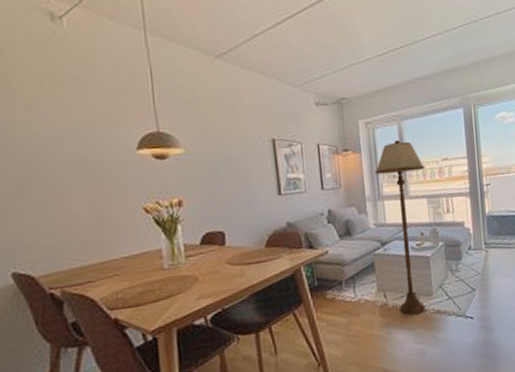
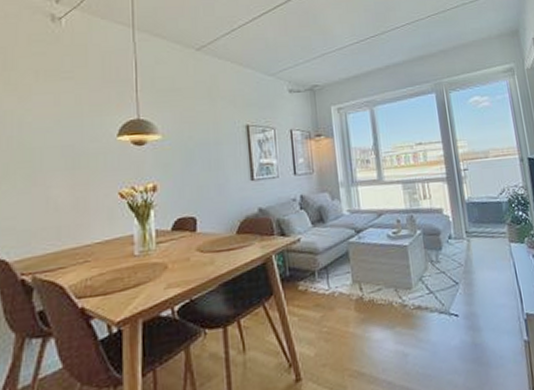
floor lamp: present [375,140,425,315] -> none [348,125,405,311]

